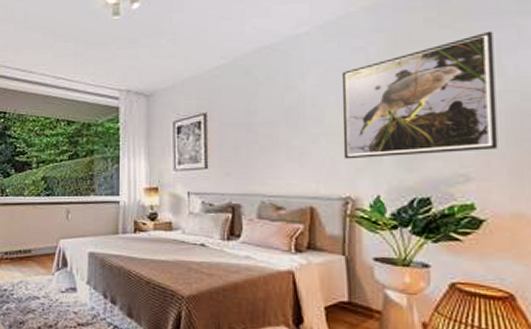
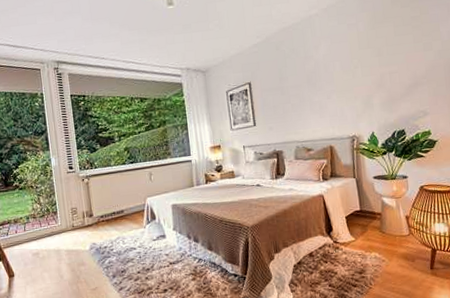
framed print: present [341,31,498,159] -> none [342,8,441,108]

